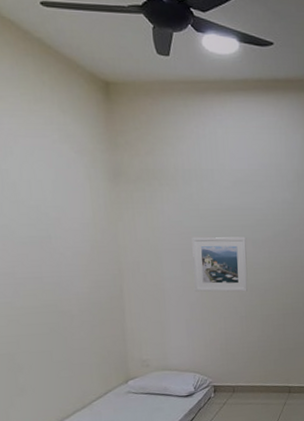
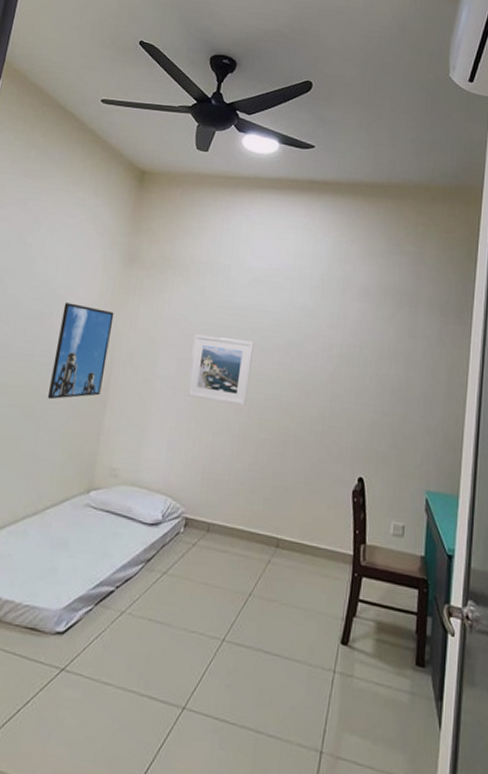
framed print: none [60,224,117,314] -> present [47,302,114,400]

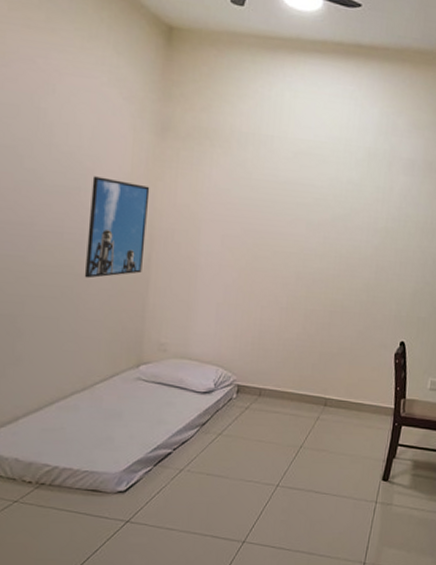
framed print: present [186,335,255,406] -> none [232,210,301,280]

